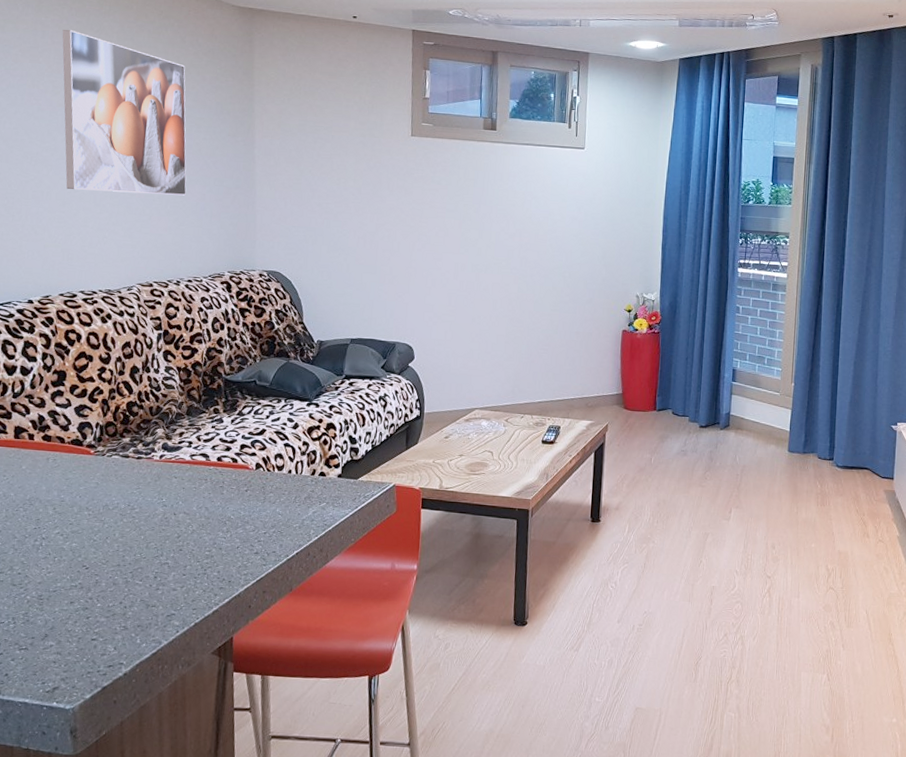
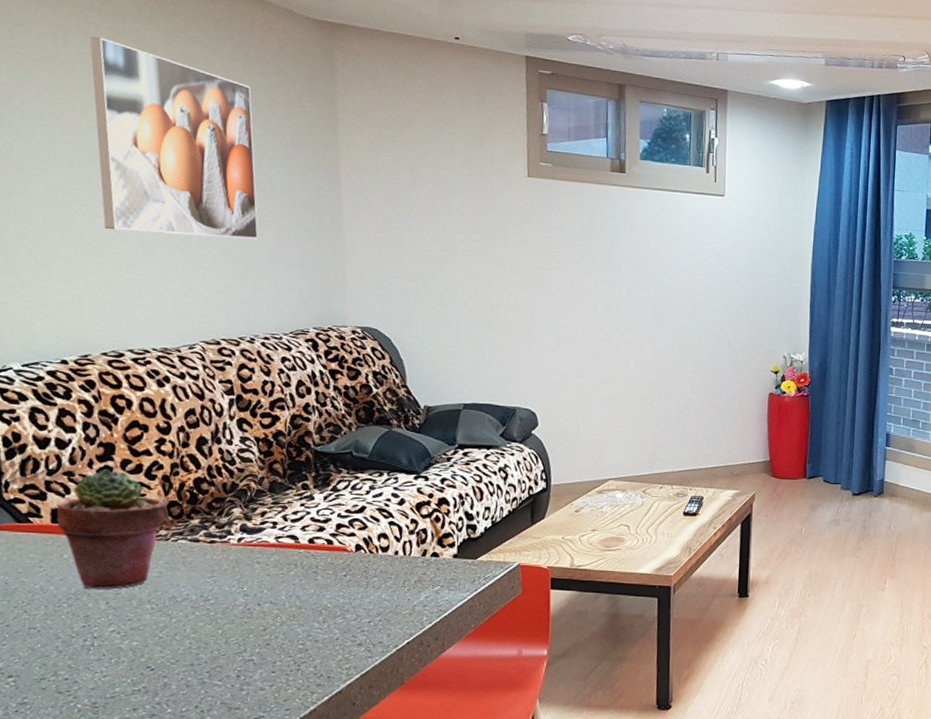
potted succulent: none [18,393,104,497] -> present [57,469,167,590]

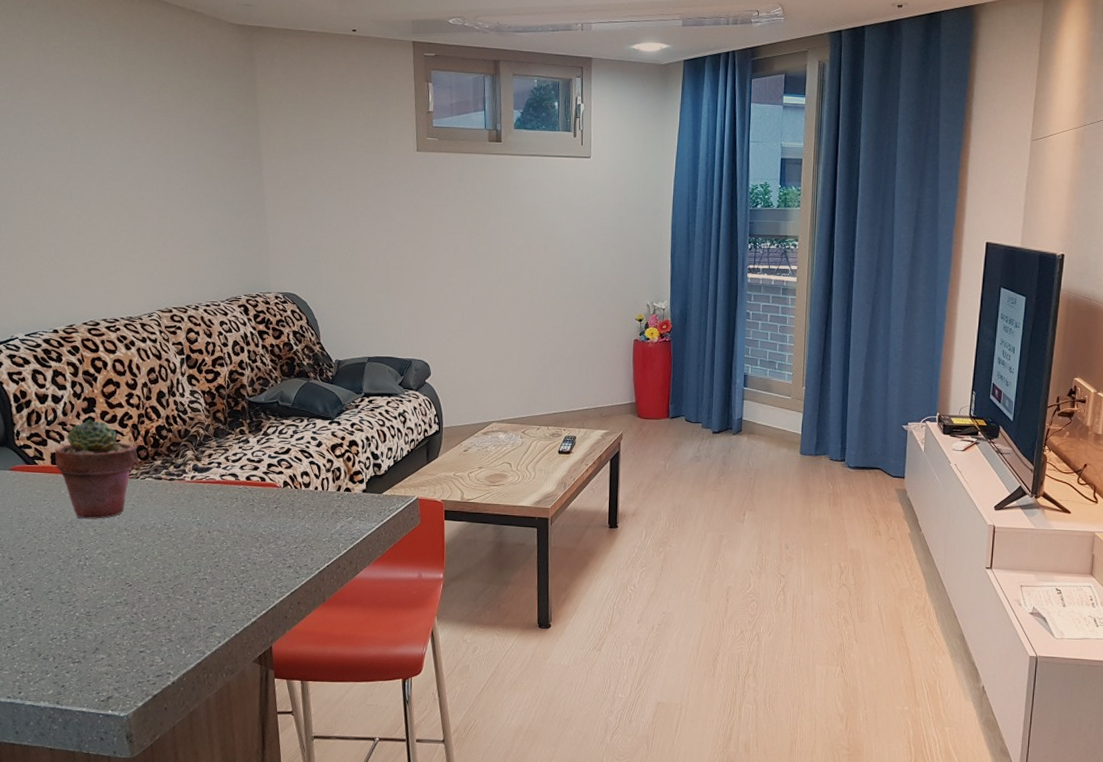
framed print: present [90,36,258,239] -> none [64,55,198,221]

